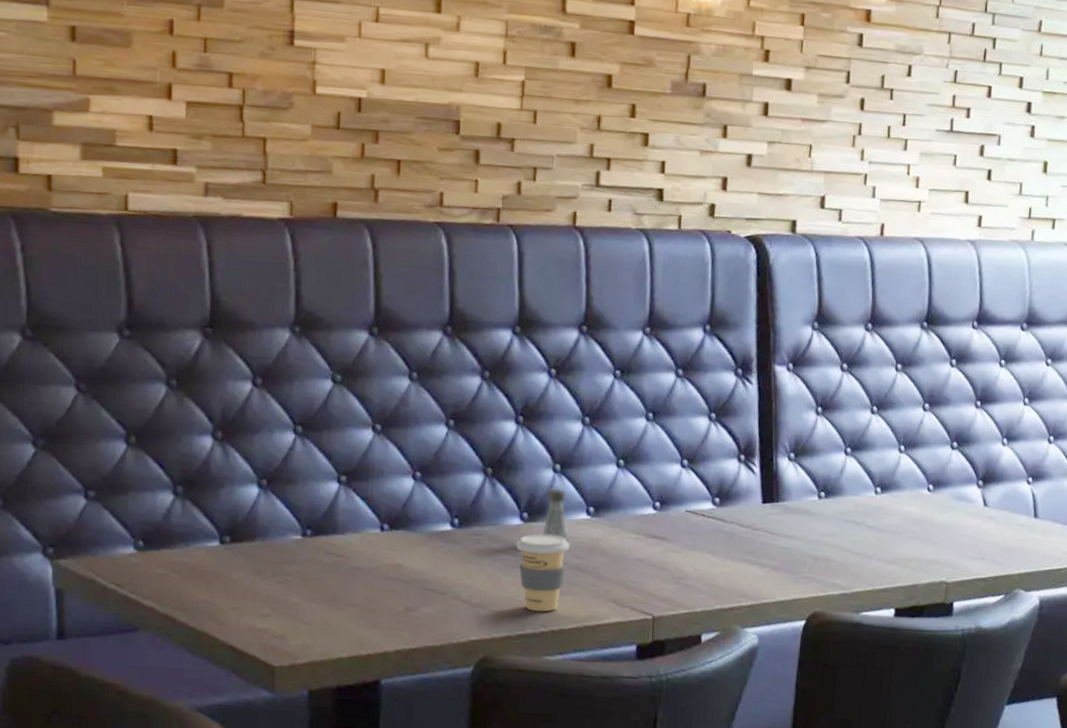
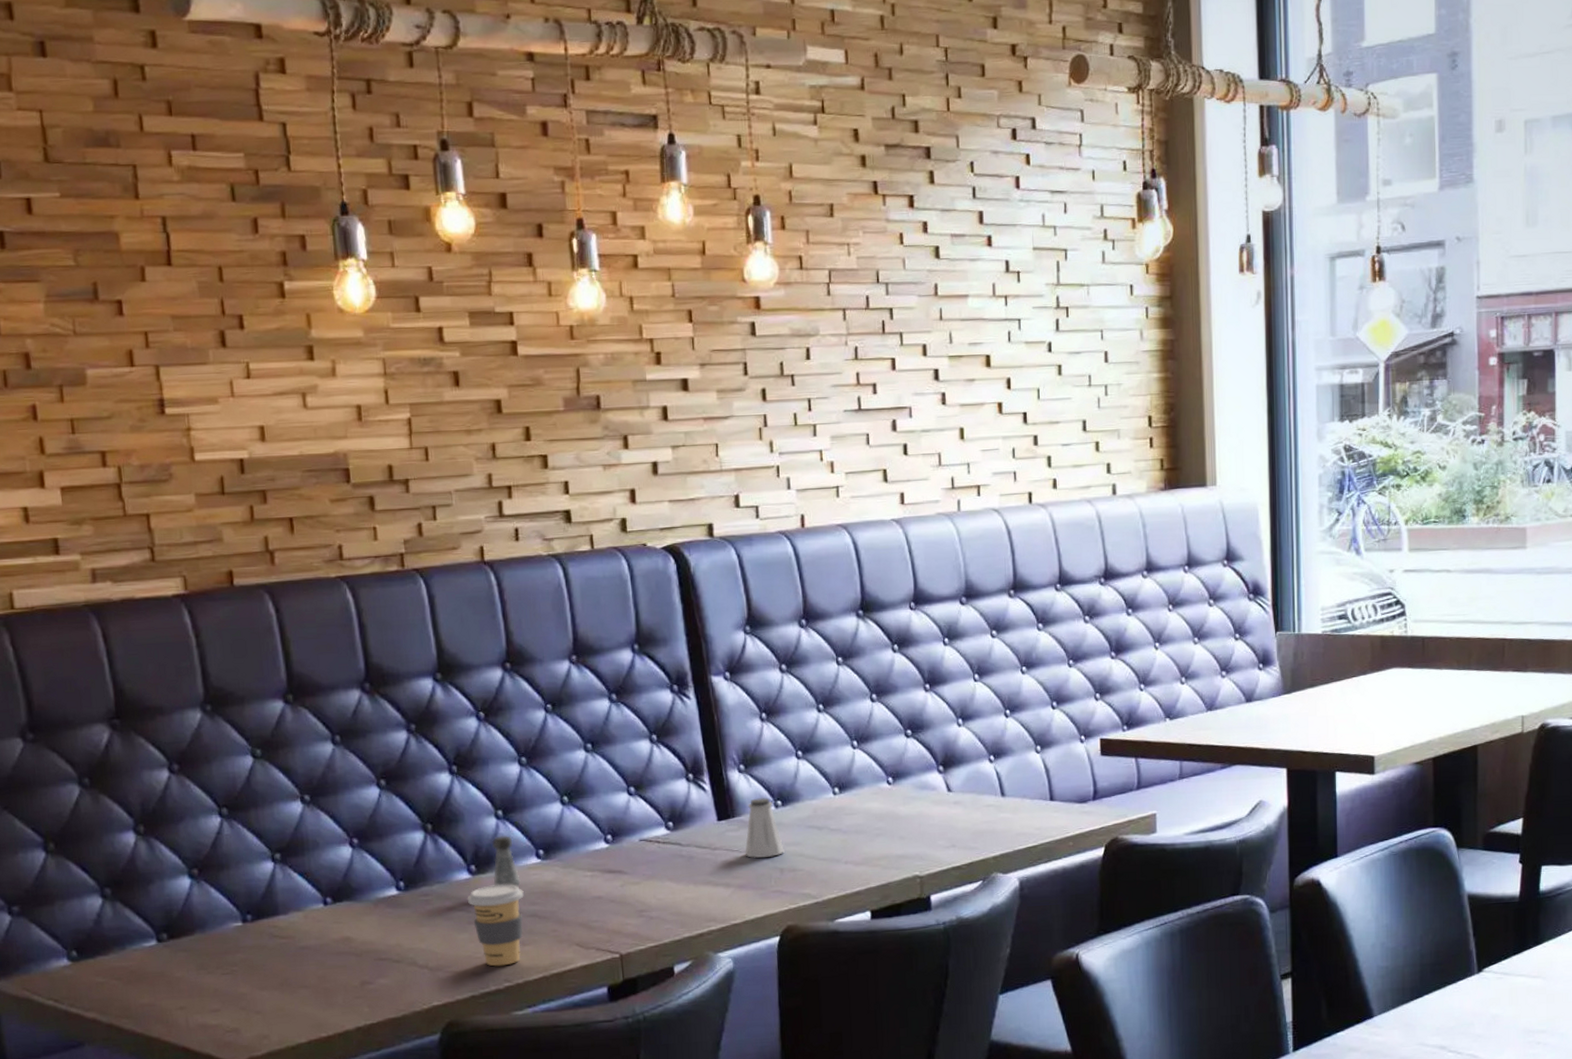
saltshaker: none [783,487,821,545] -> present [745,798,785,858]

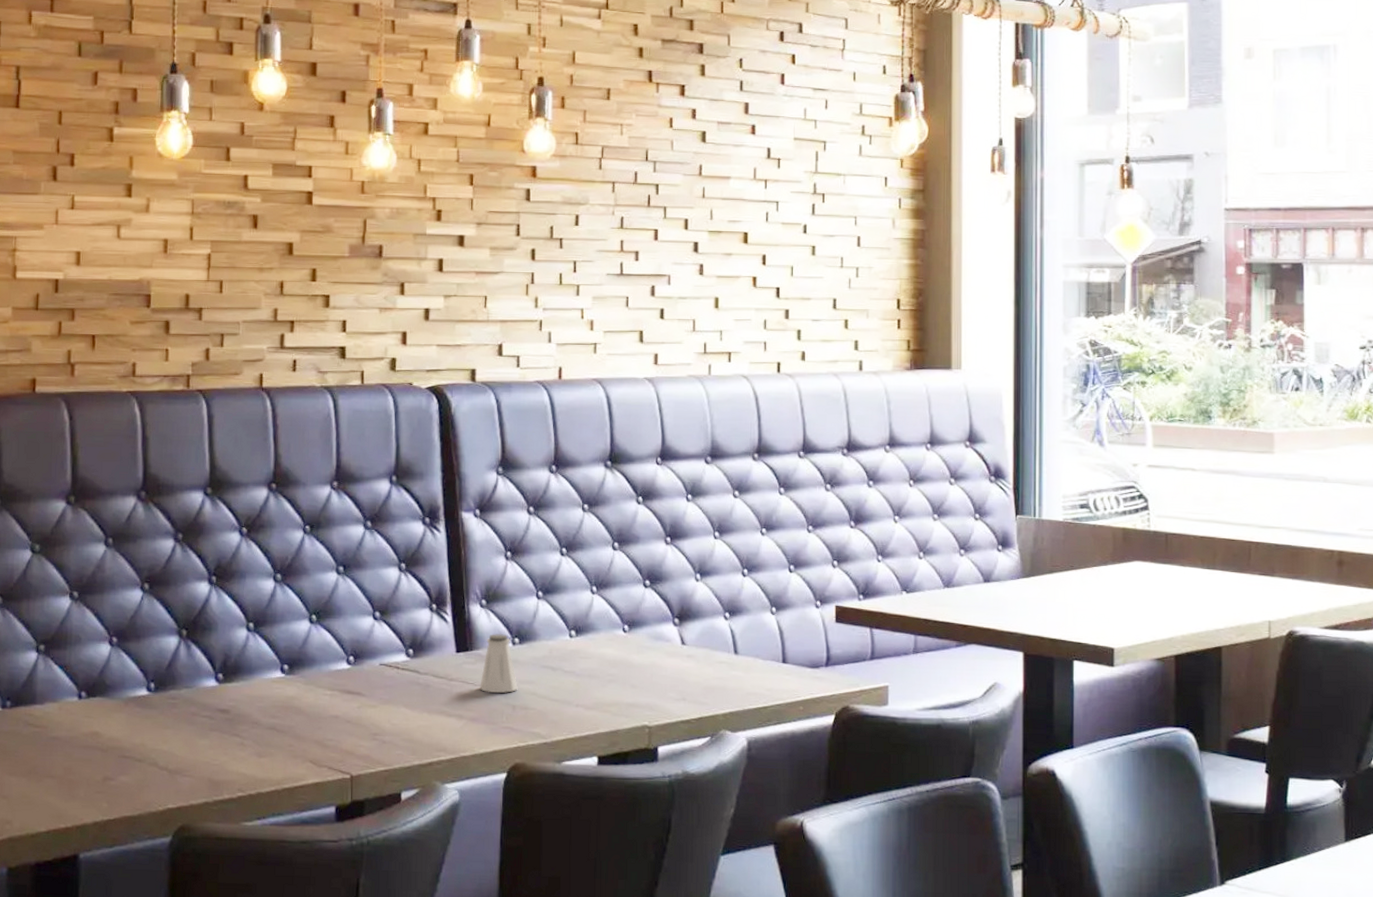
coffee cup: present [467,884,524,967] -> none [211,695,265,776]
salt shaker: present [491,835,521,888] -> none [238,647,264,700]

